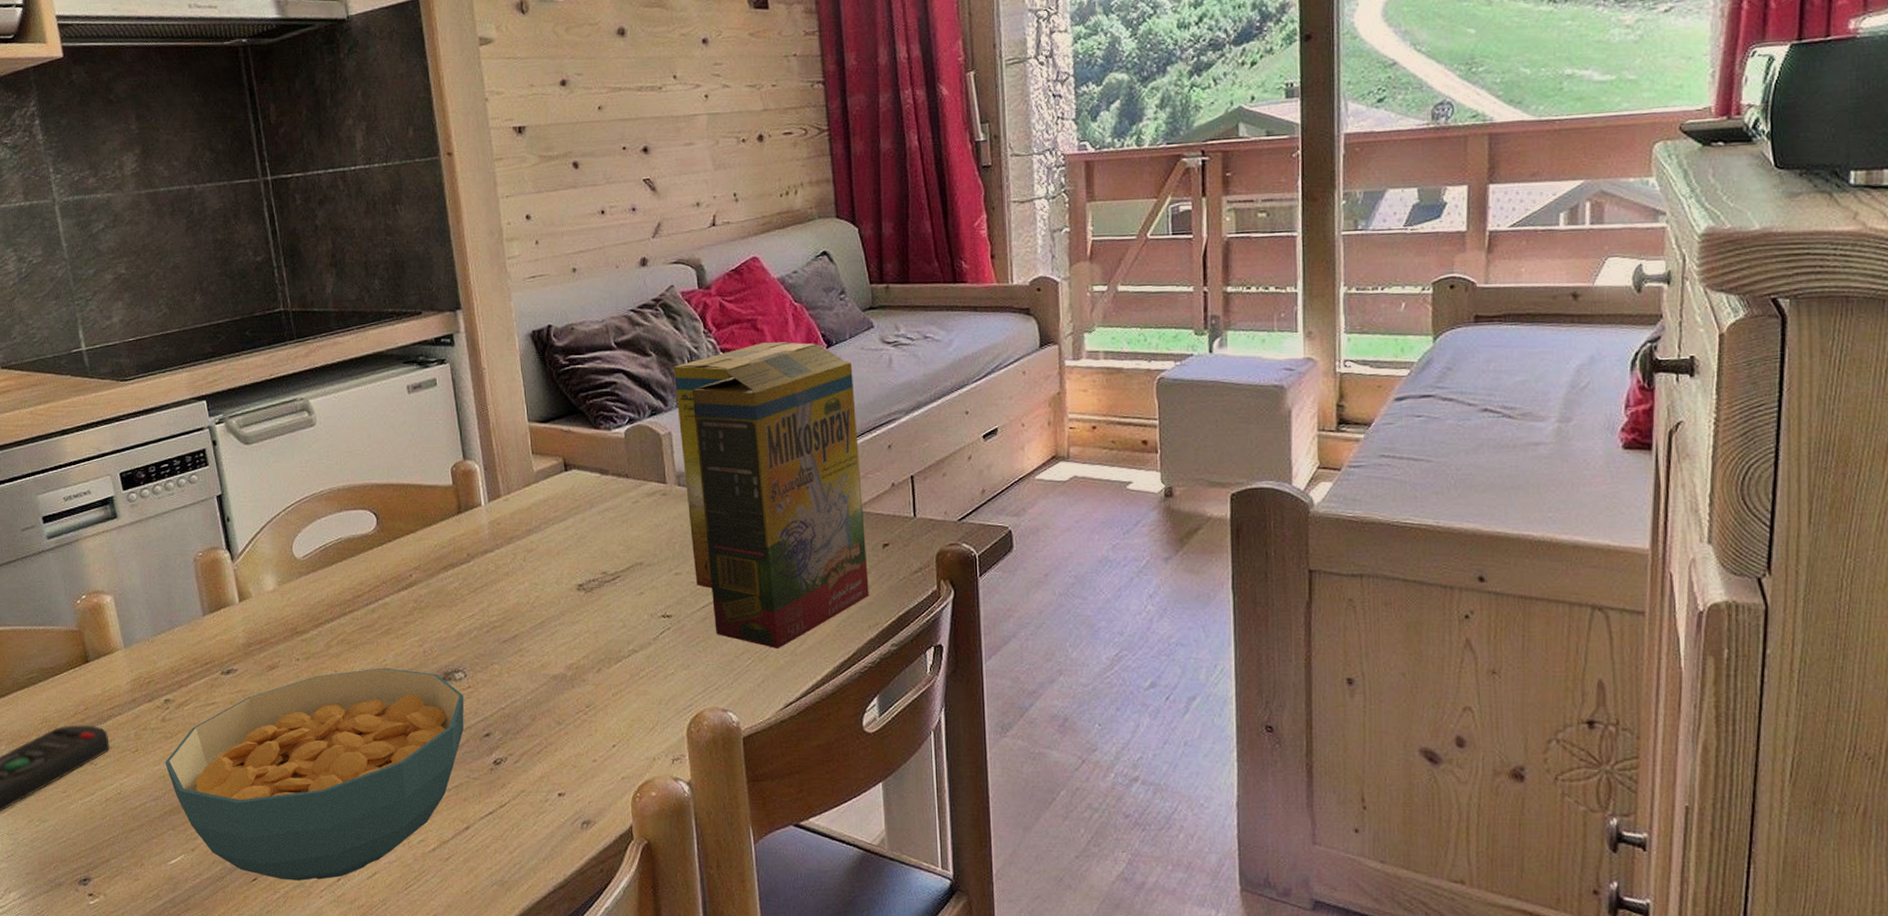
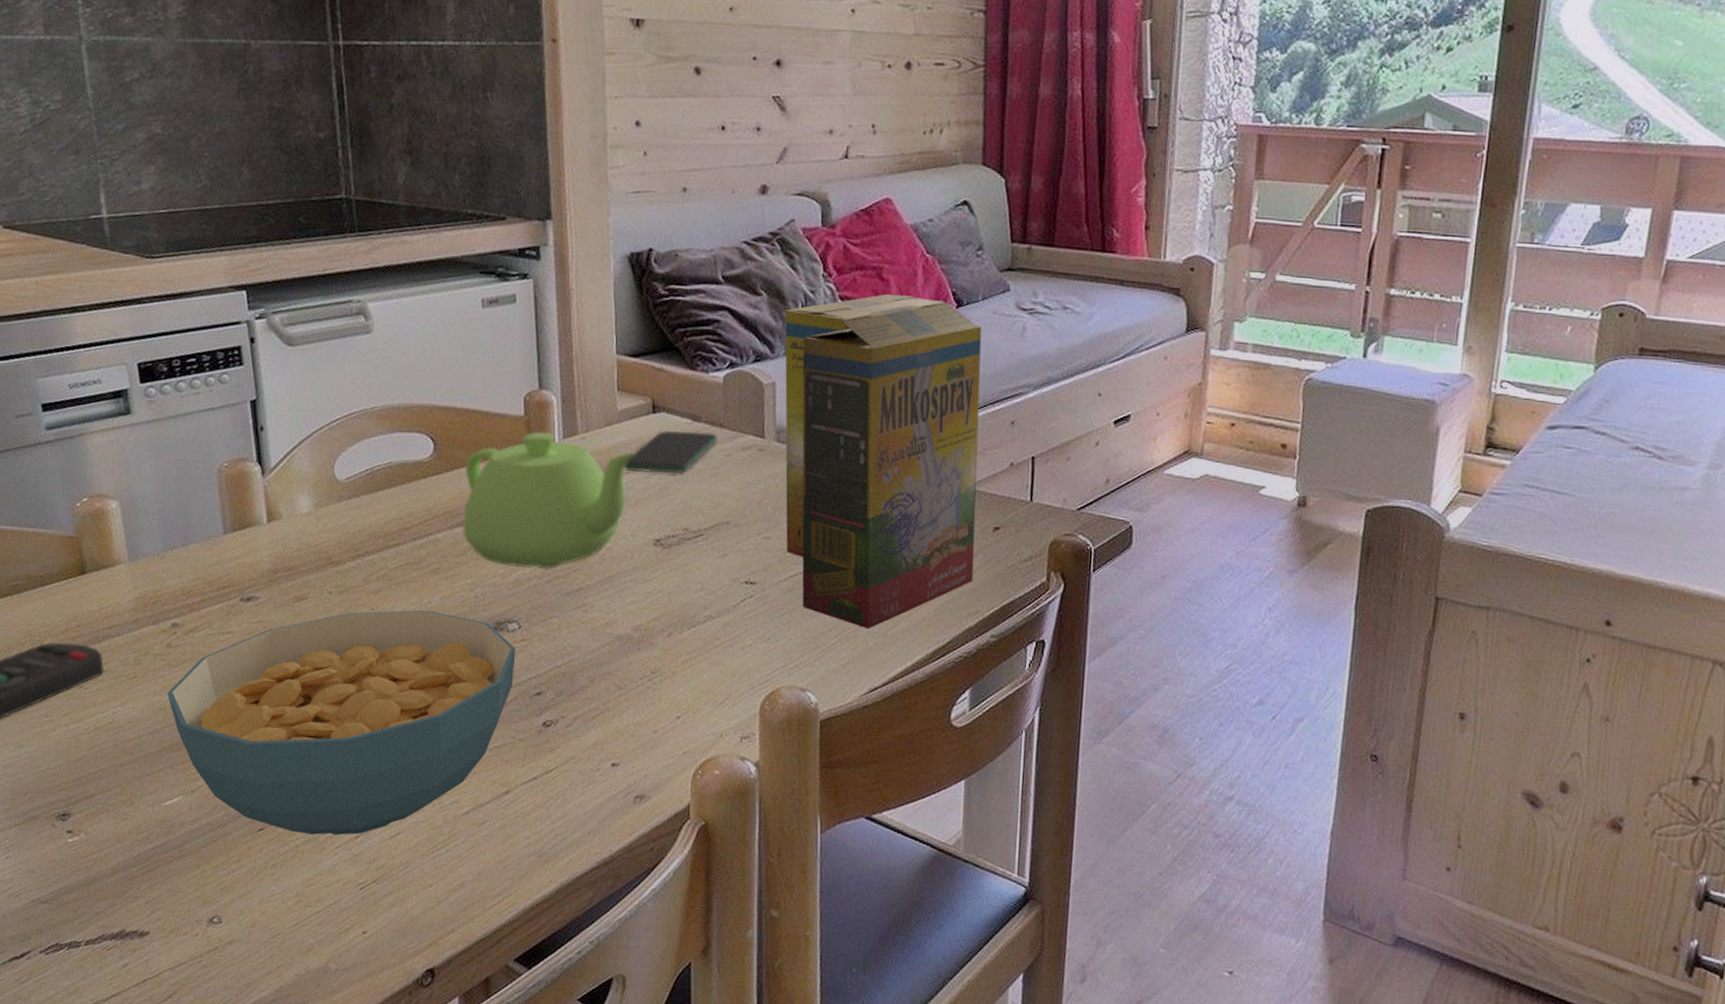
teapot: none [405,498,554,622] -> present [463,431,636,570]
smartphone: none [544,483,625,526] -> present [624,431,717,475]

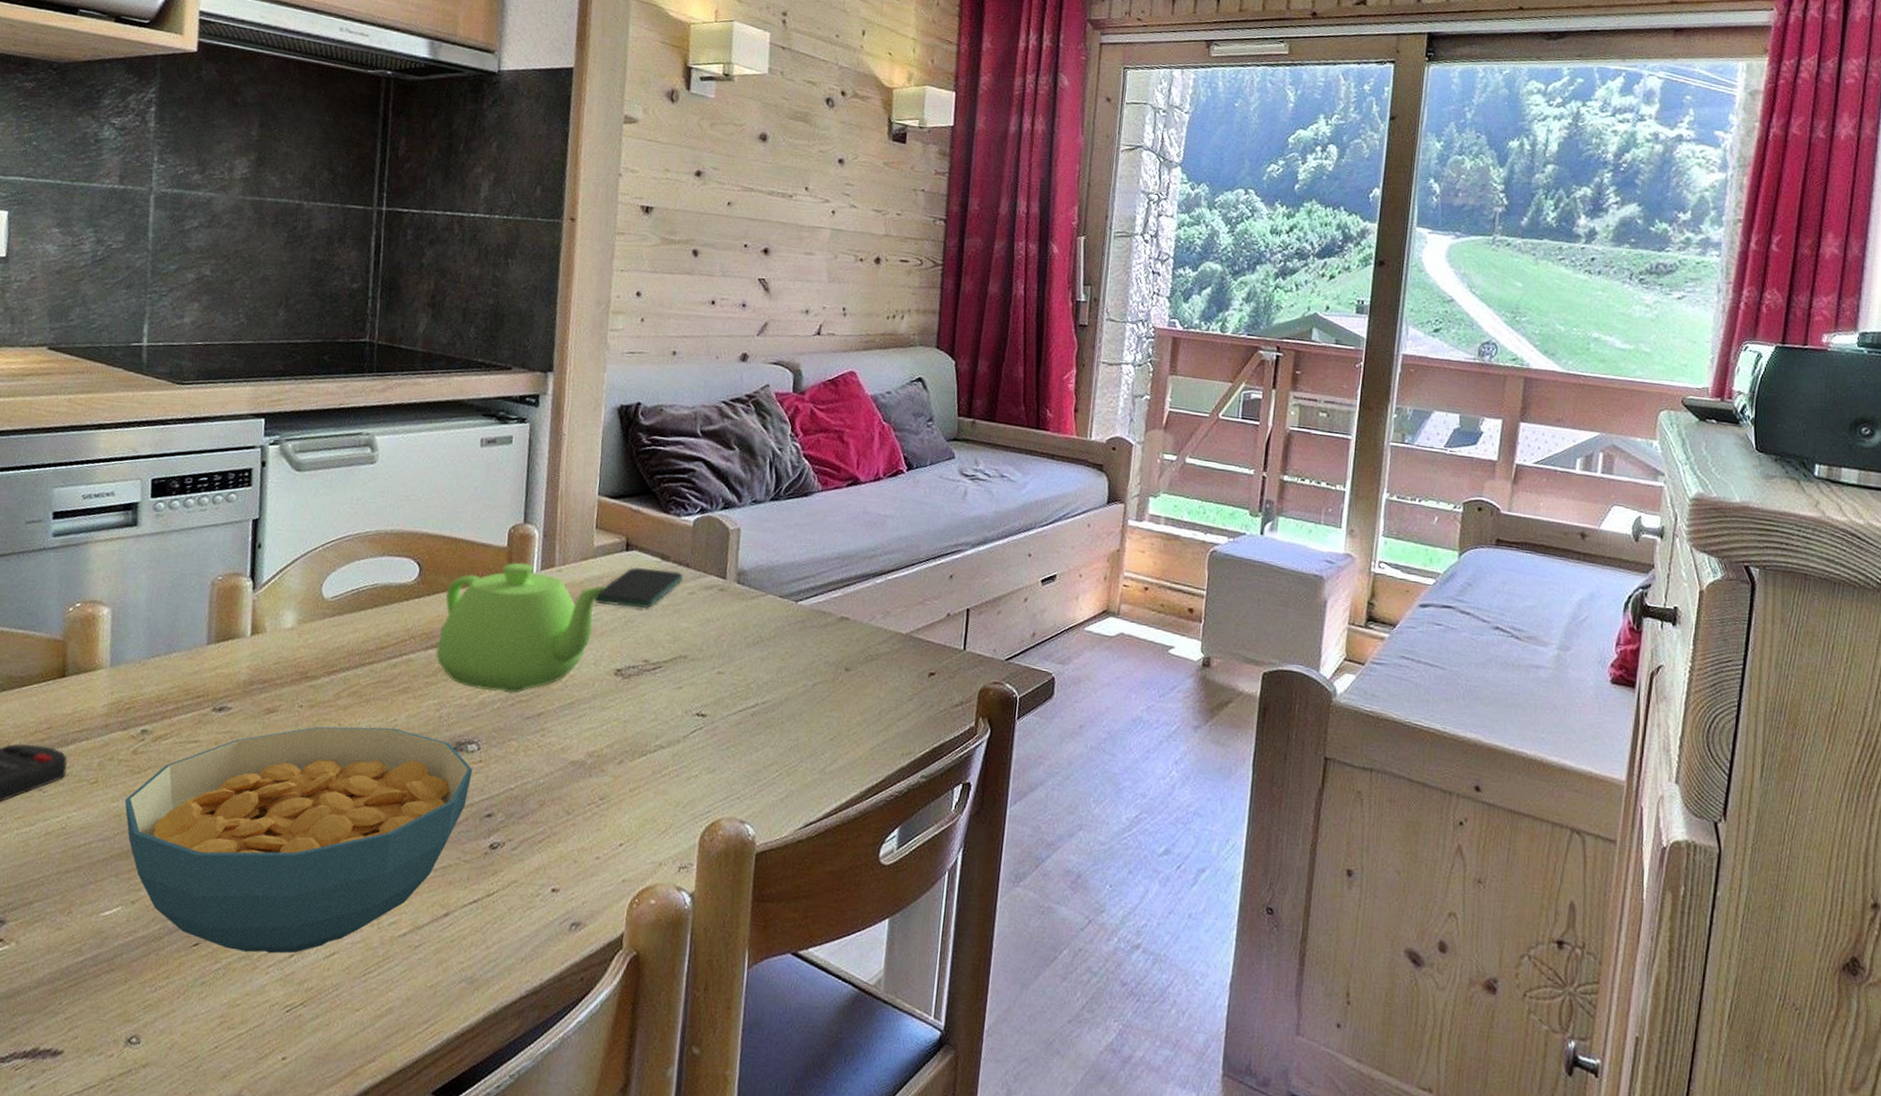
cereal box: present [784,293,982,630] -> none [737,454,929,766]

